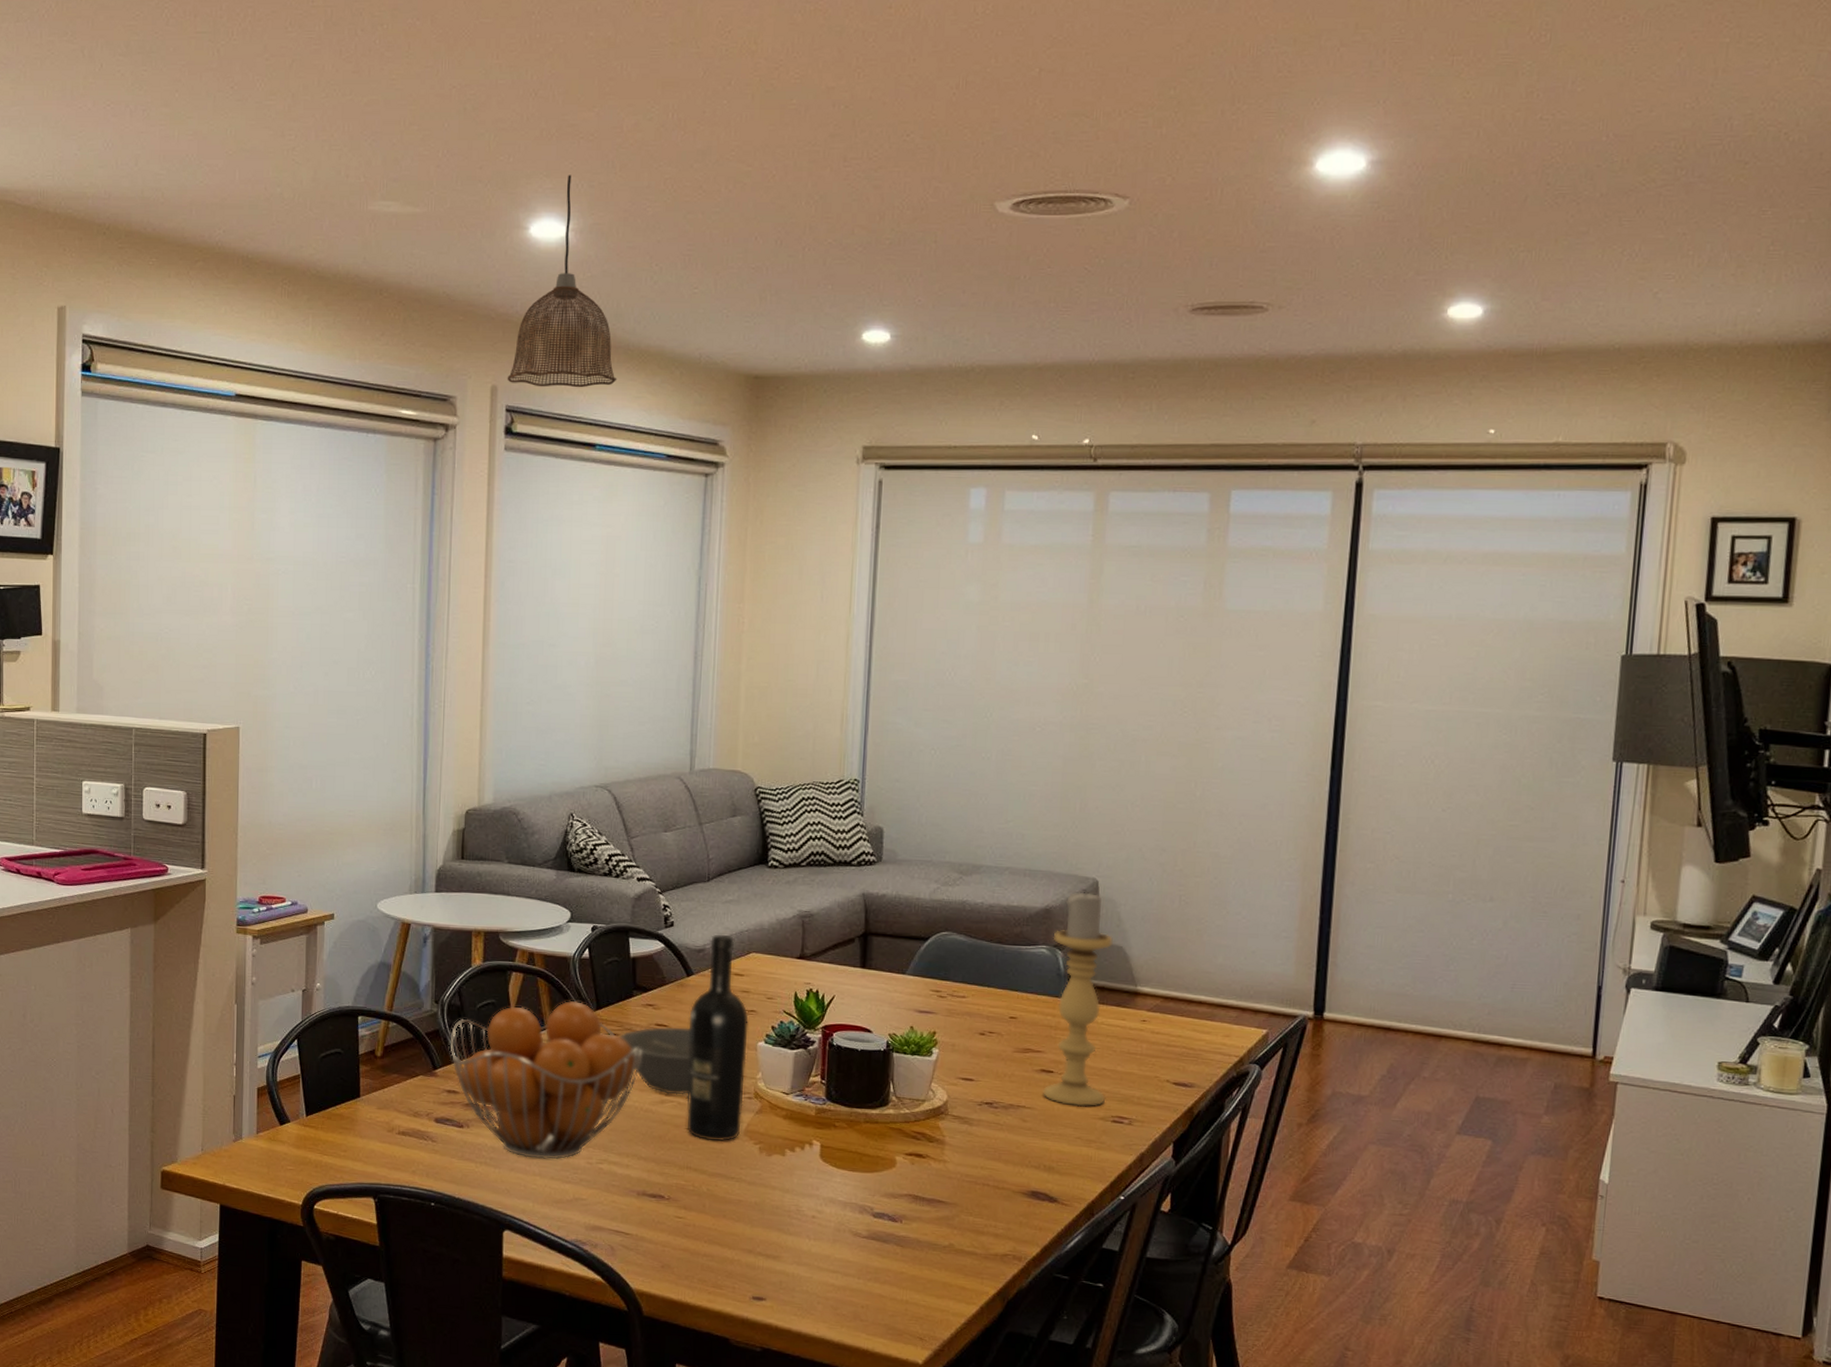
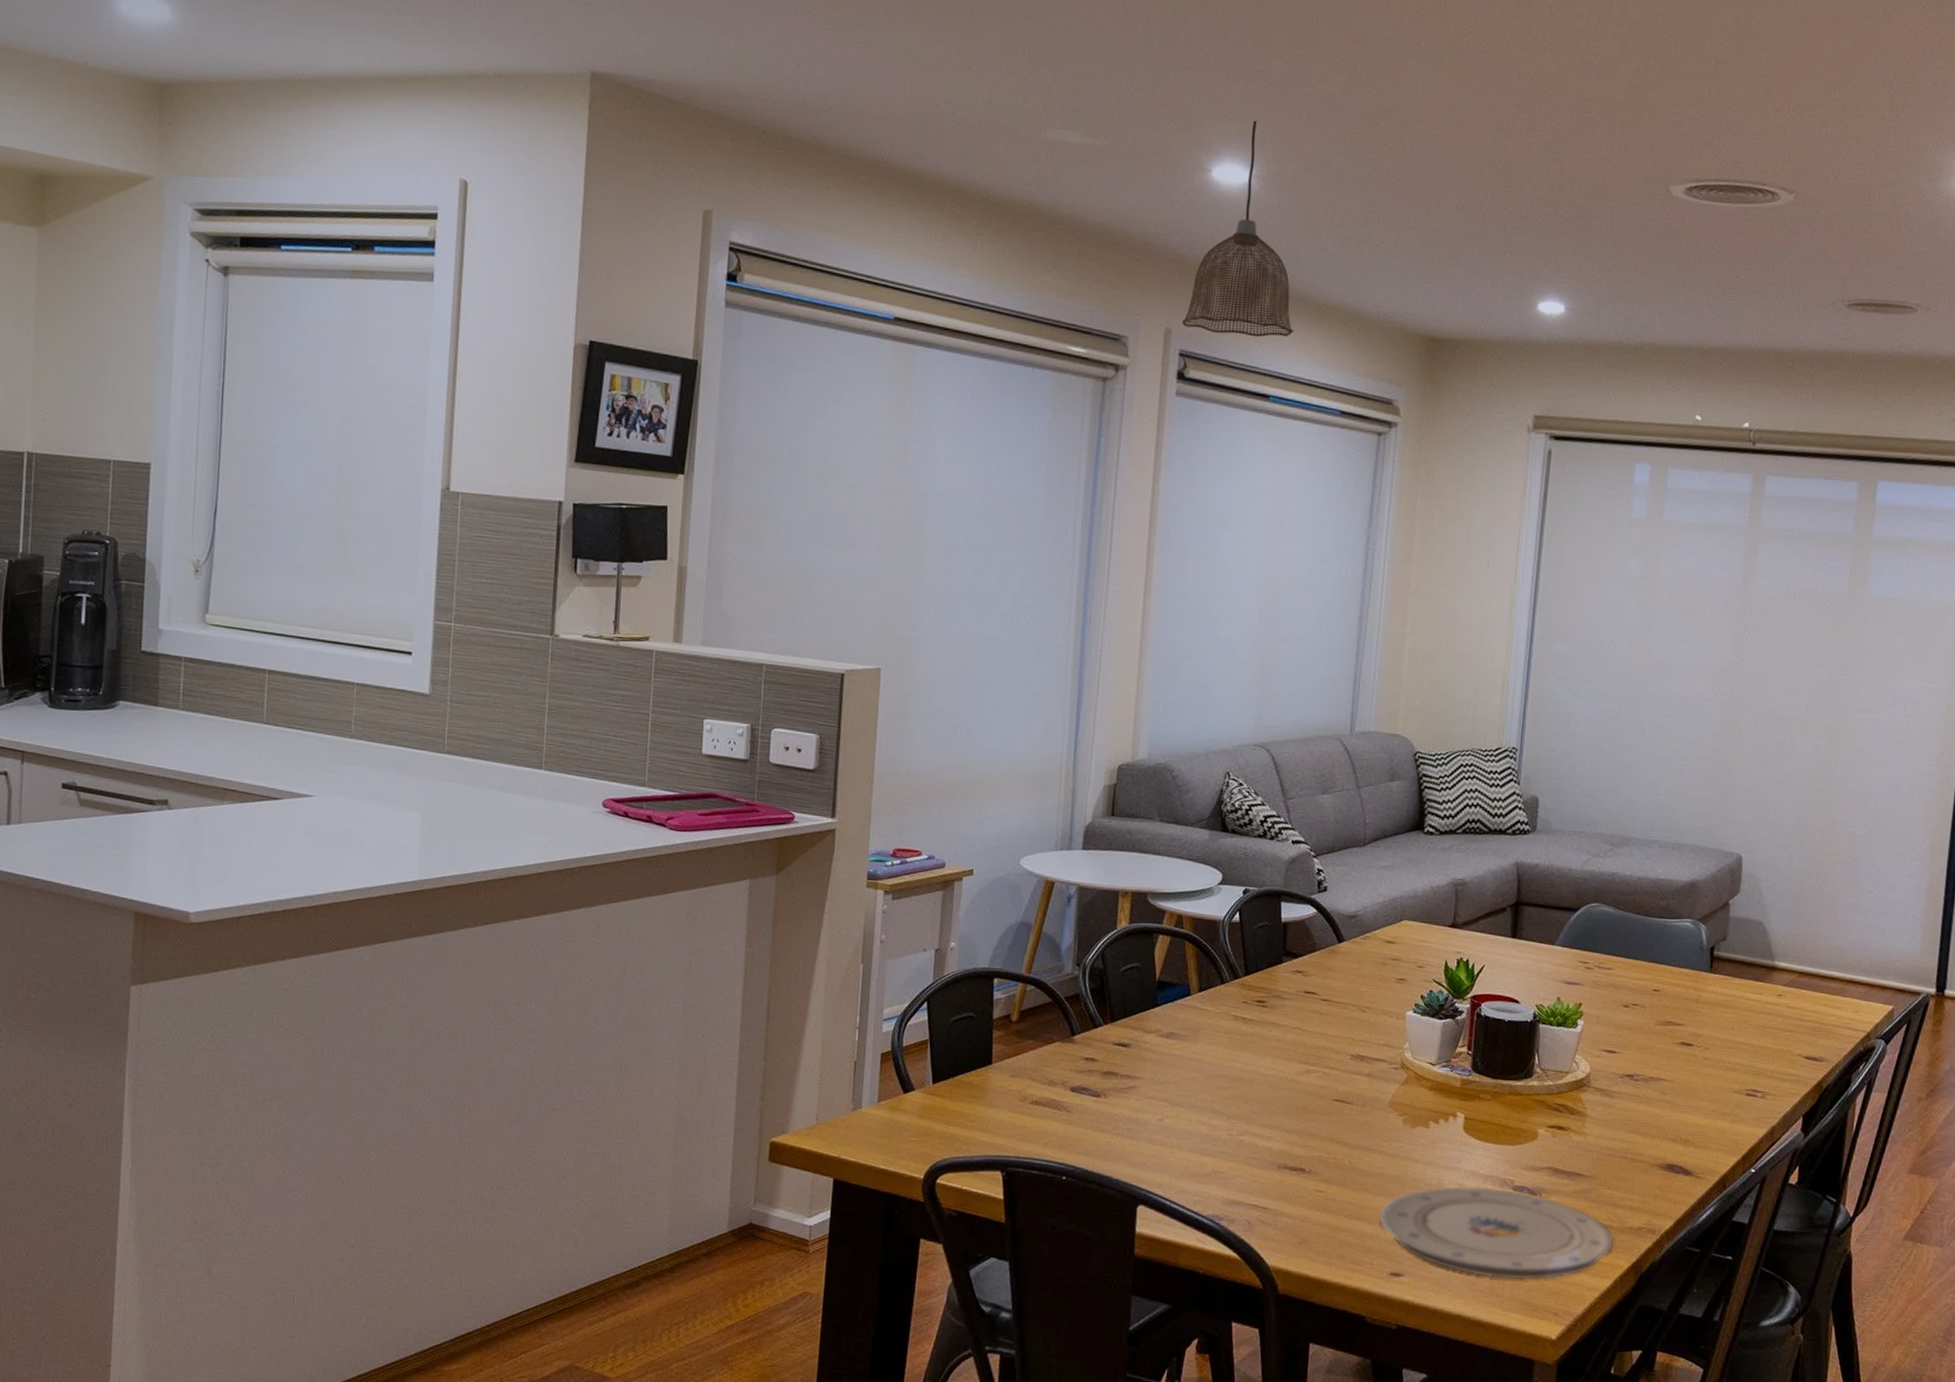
fruit basket: present [450,1000,644,1160] -> none [1090,965,1292,1131]
bowl: present [619,1026,691,1095] -> none [1267,994,1340,1065]
wine bottle: present [686,935,749,1142] -> none [1331,901,1399,1113]
plate: none [739,1213,979,1305] -> present [1379,1186,1614,1280]
candle holder: present [1043,890,1113,1107] -> none [1682,865,1754,1080]

